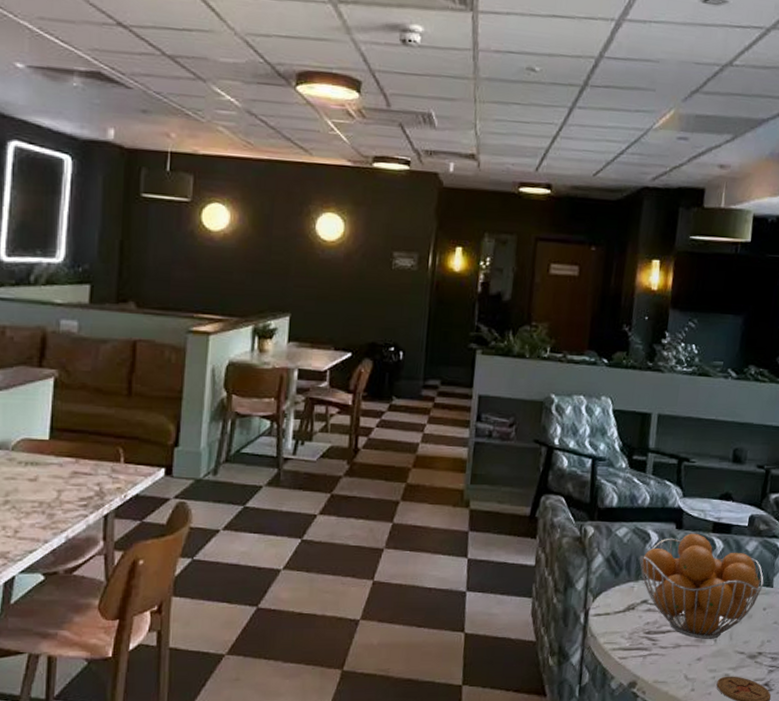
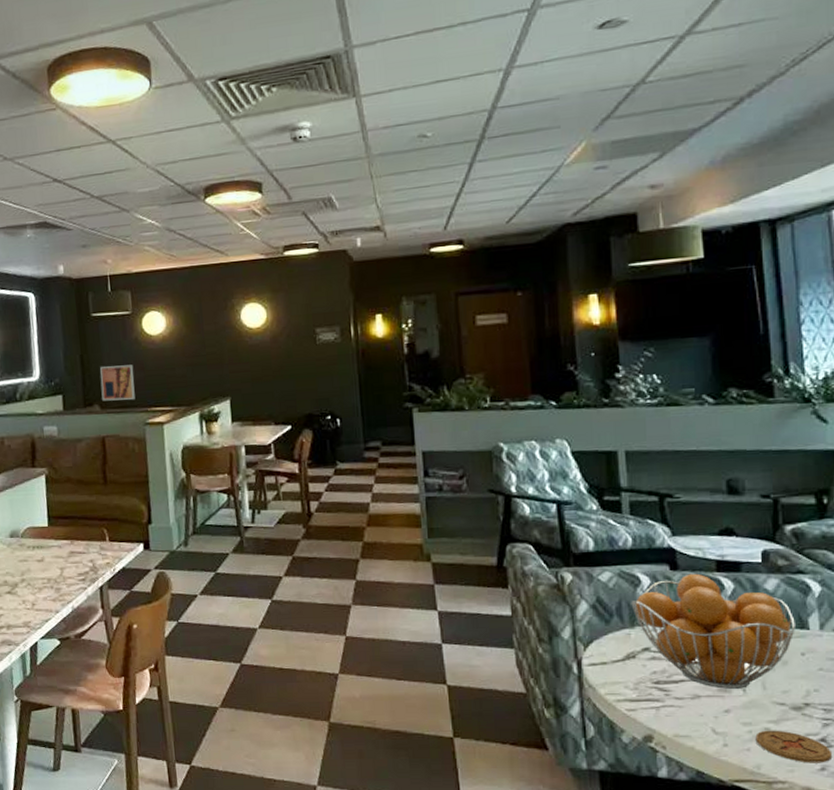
wall art: none [140,258,184,303] -> present [100,364,135,401]

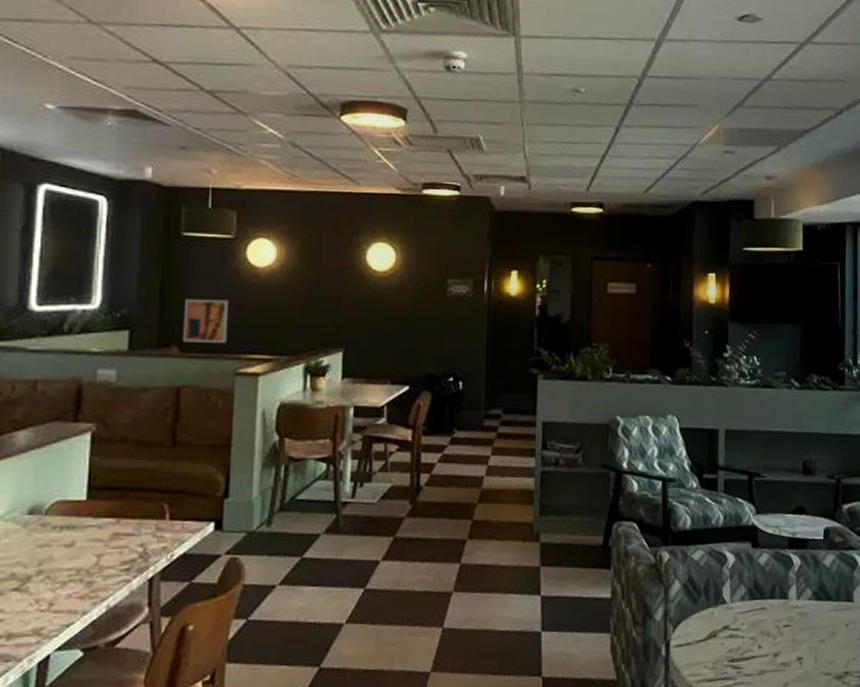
fruit basket: present [631,573,795,689] -> none [717,550,844,663]

